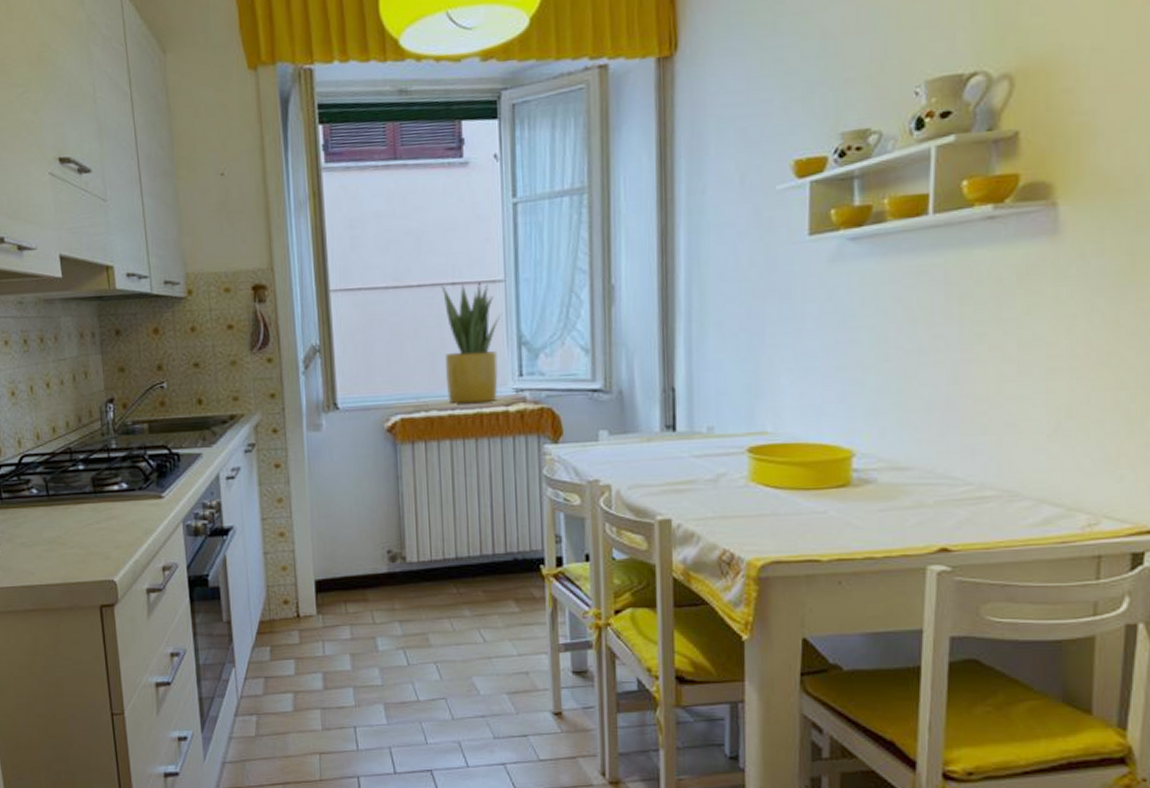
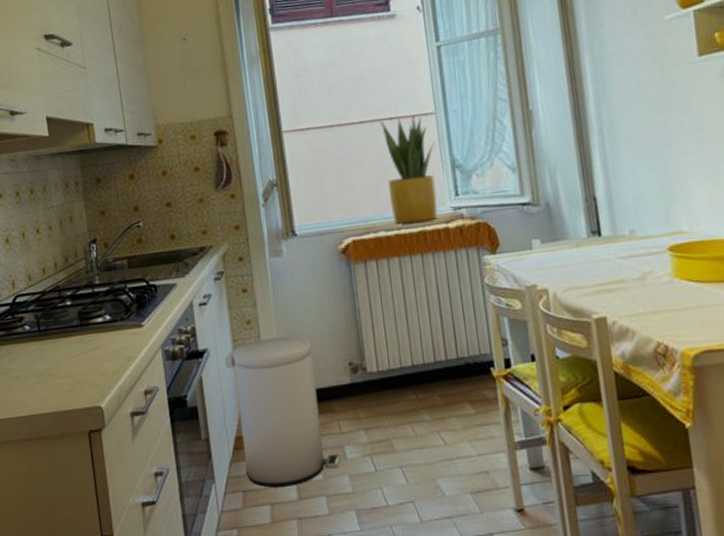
pedal bin: none [252,519,372,675] -> present [225,336,341,488]

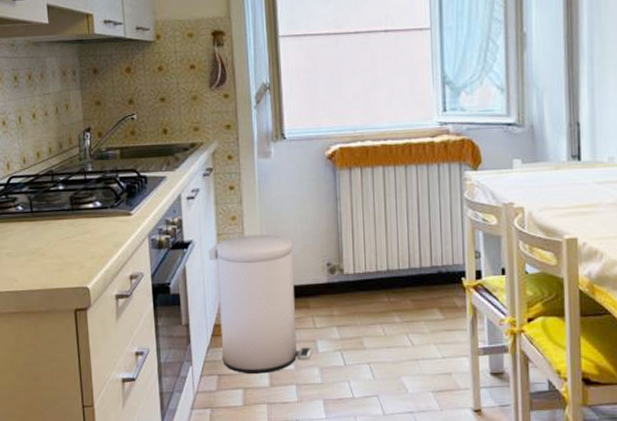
planter: present [380,116,438,224] -> none [375,30,428,135]

